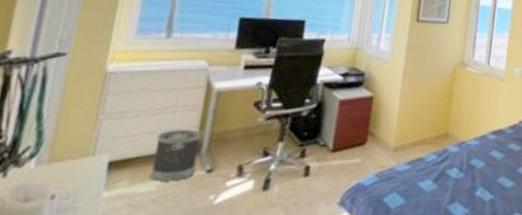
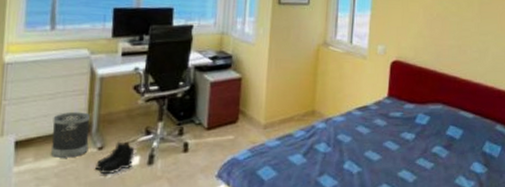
boots: none [201,163,249,200] -> present [95,141,135,174]

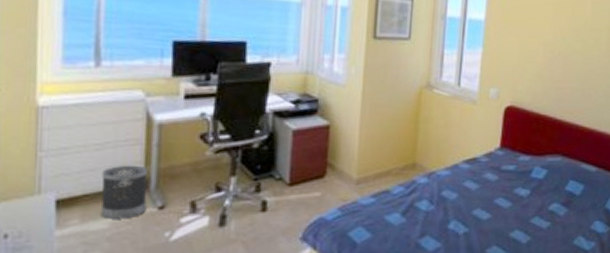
boots: present [95,141,135,174] -> none [156,199,203,237]

